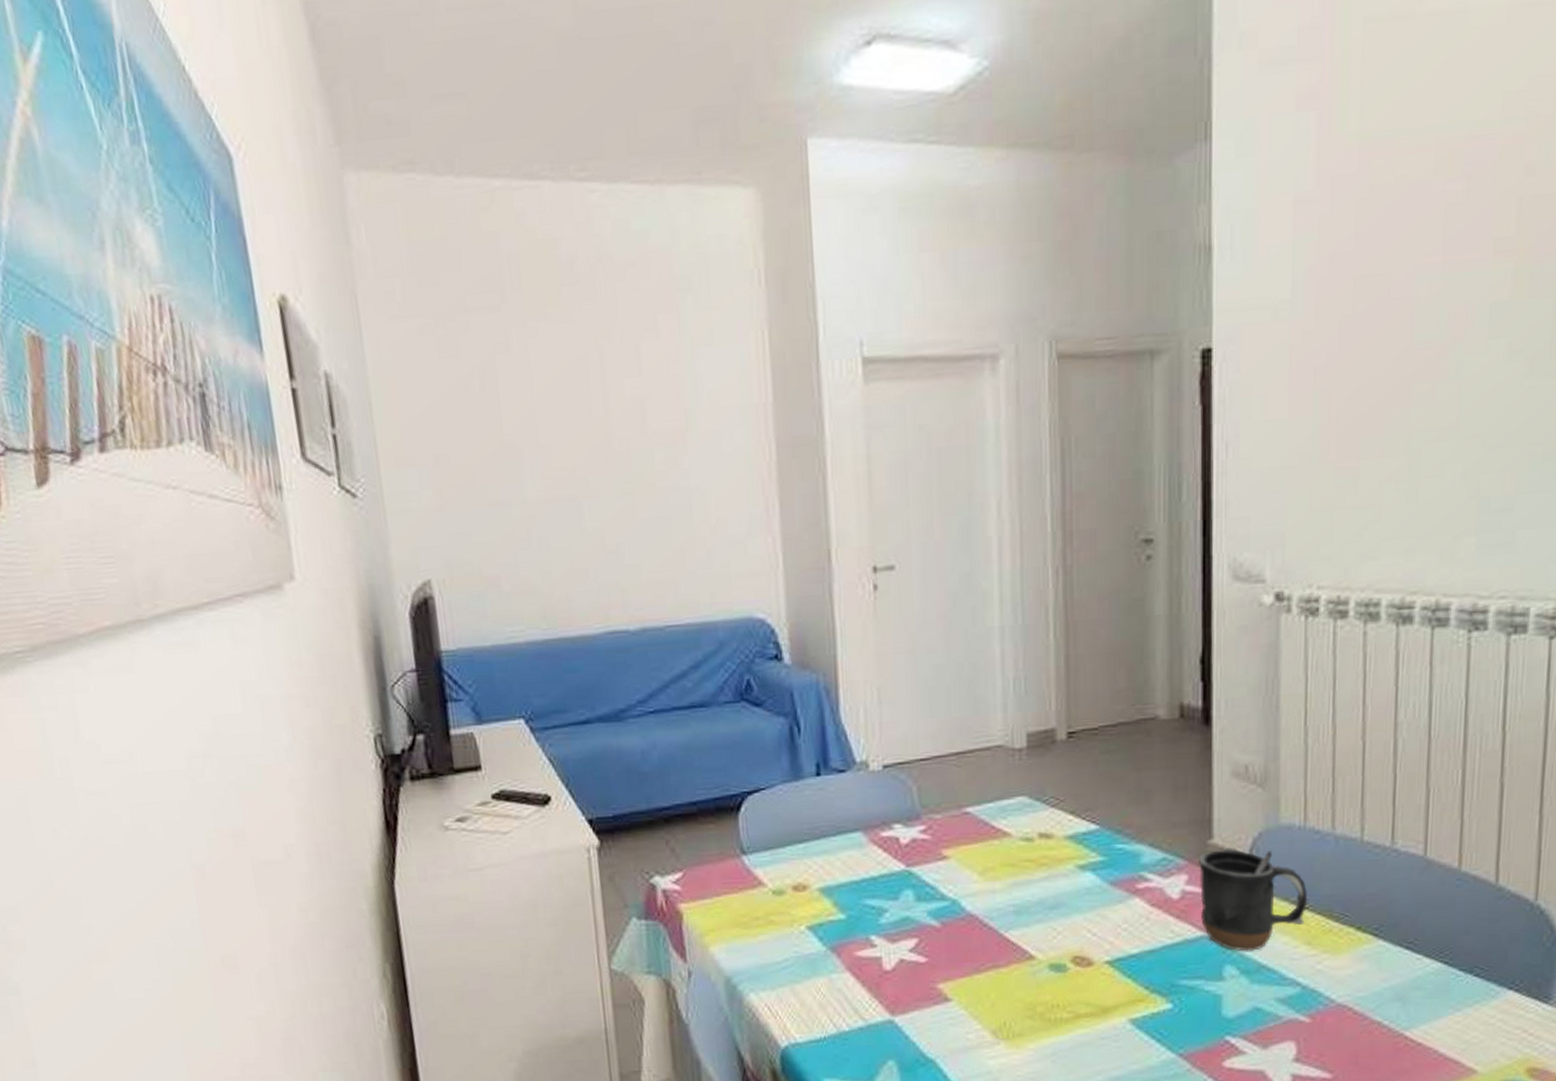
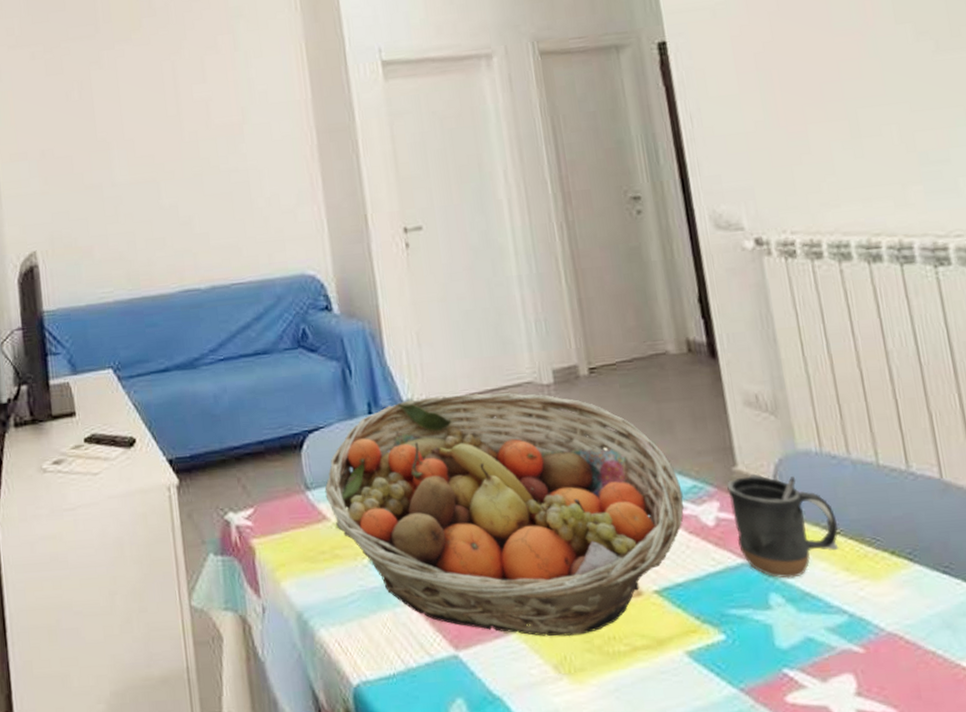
fruit basket: none [762,756,1150,1004] -> present [325,392,684,636]

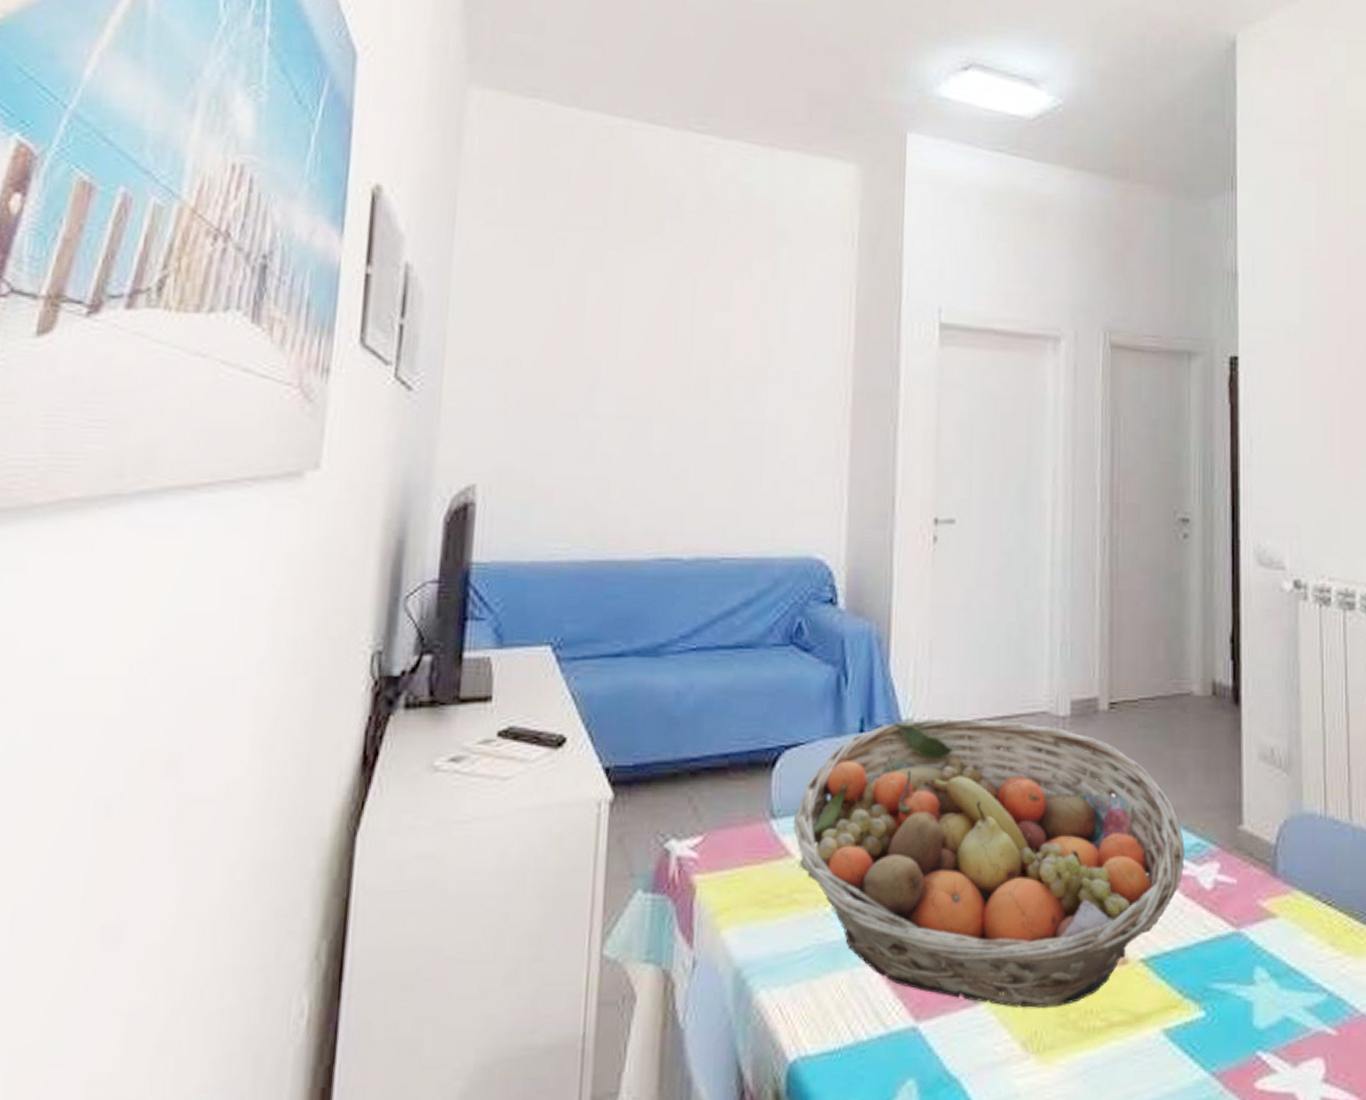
mug: present [726,474,839,578] -> none [1229,835,1331,951]

